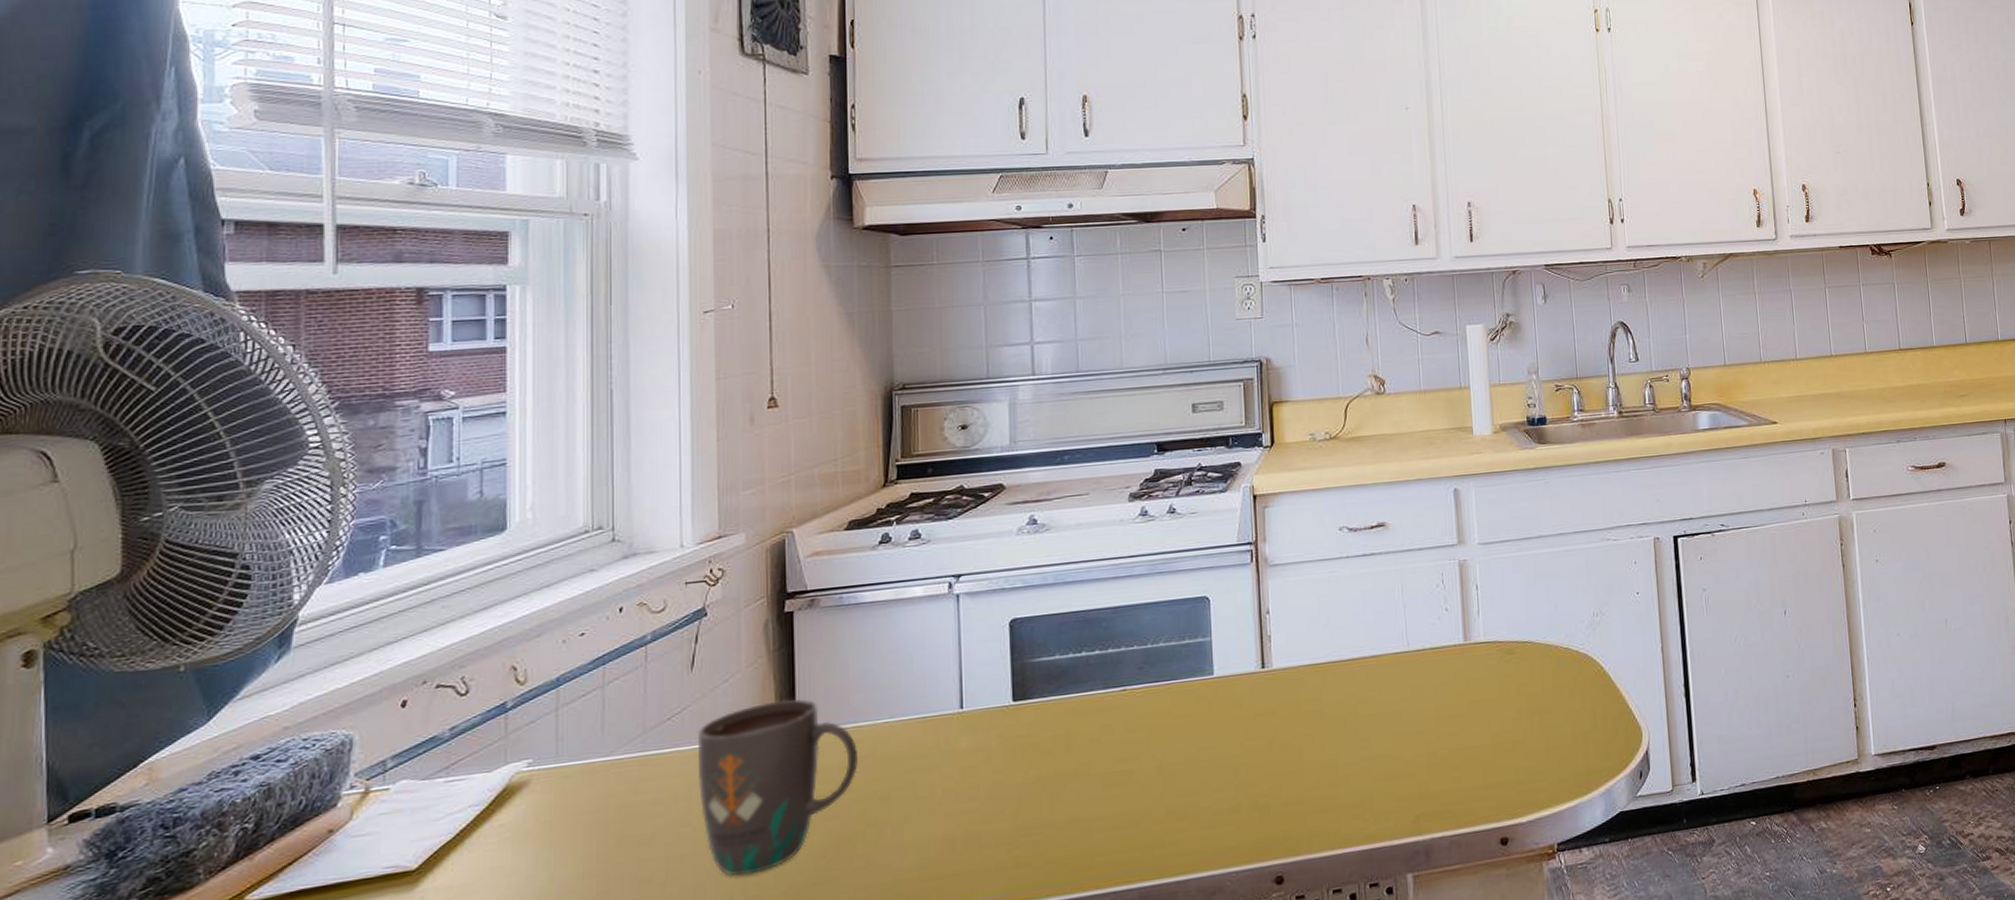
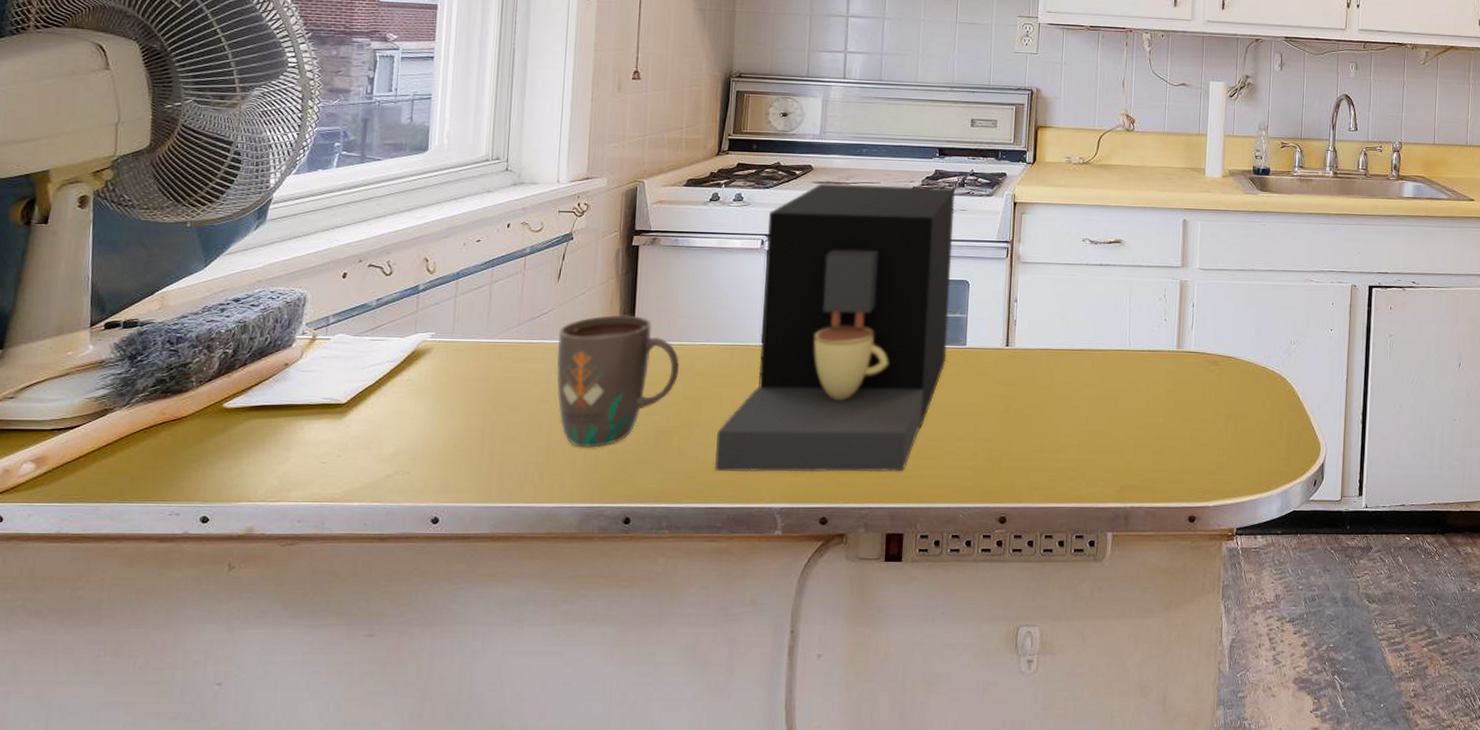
coffee maker: none [913,487,1191,879] -> present [714,184,955,473]

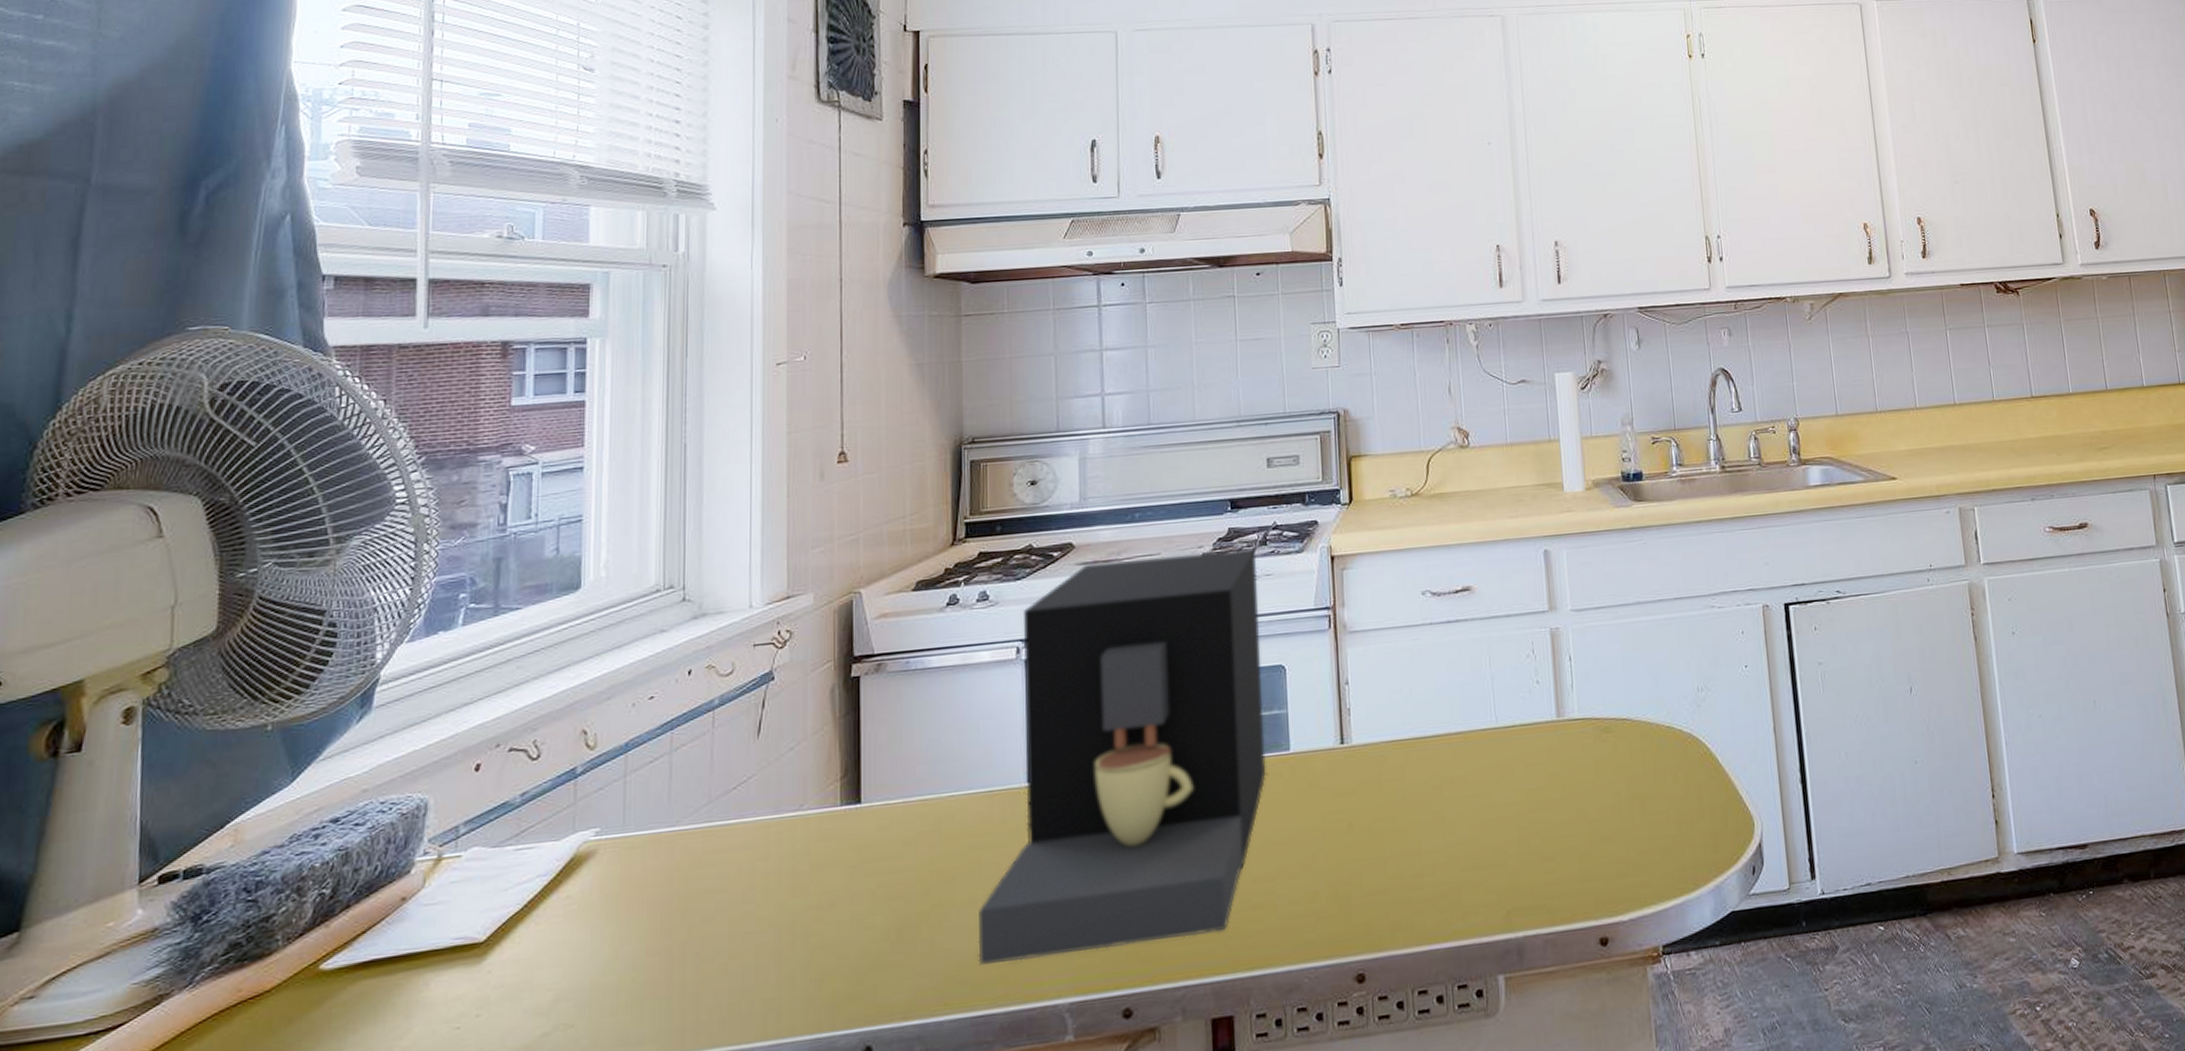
mug: present [557,315,679,448] -> none [763,769,922,958]

